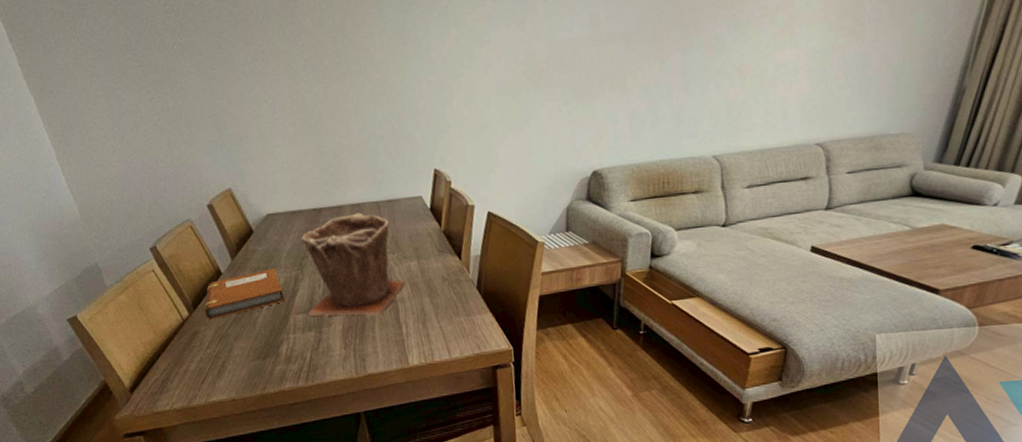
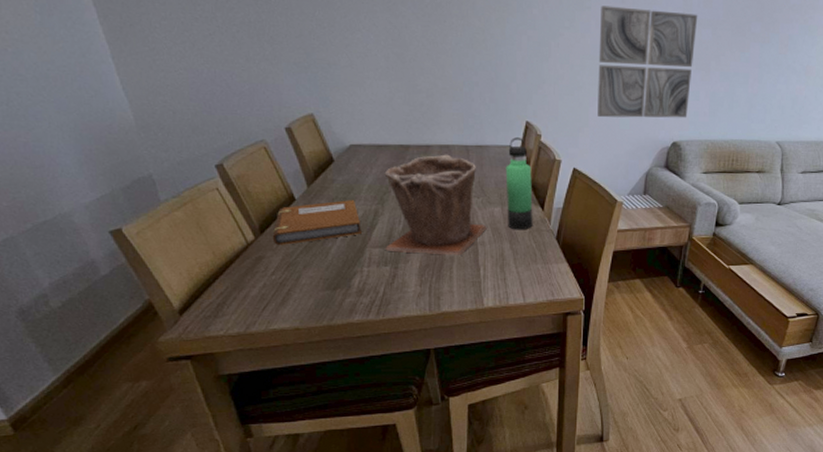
thermos bottle: none [418,187,451,283] -> present [505,137,533,230]
wall art: none [500,29,608,154] -> present [598,5,698,118]

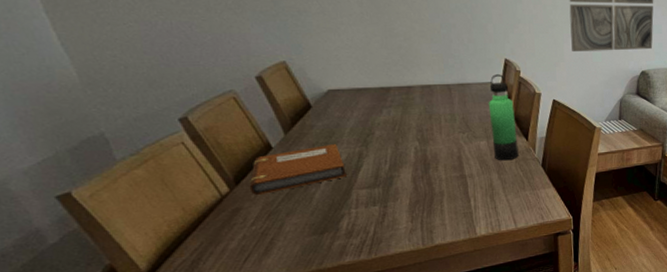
plant pot: present [384,154,487,255] -> none [366,94,474,192]

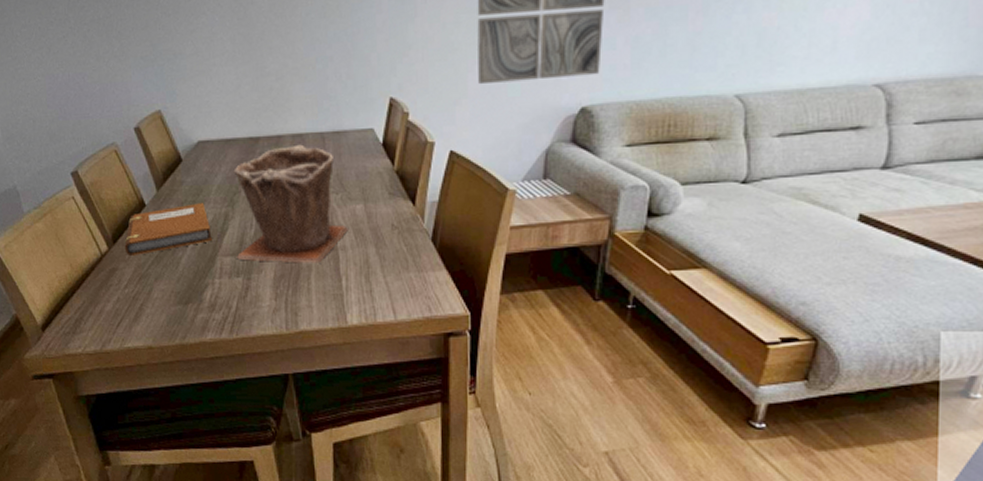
plant pot: none [366,94,474,192] -> present [233,144,348,264]
thermos bottle: present [488,74,519,161] -> none [367,118,402,231]

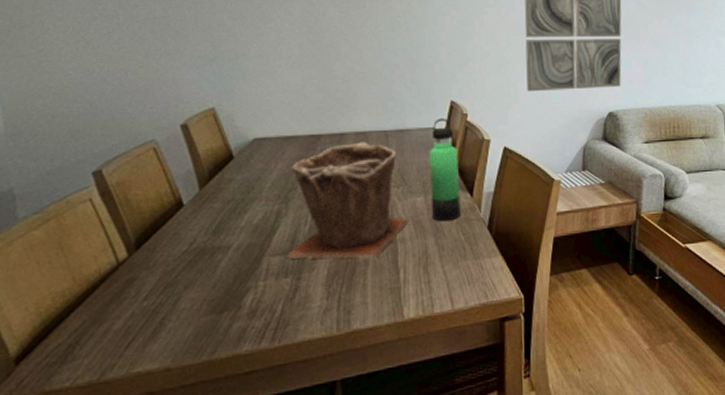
notebook: present [124,203,212,255] -> none [149,201,260,262]
thermos bottle: none [367,118,402,231] -> present [429,118,461,222]

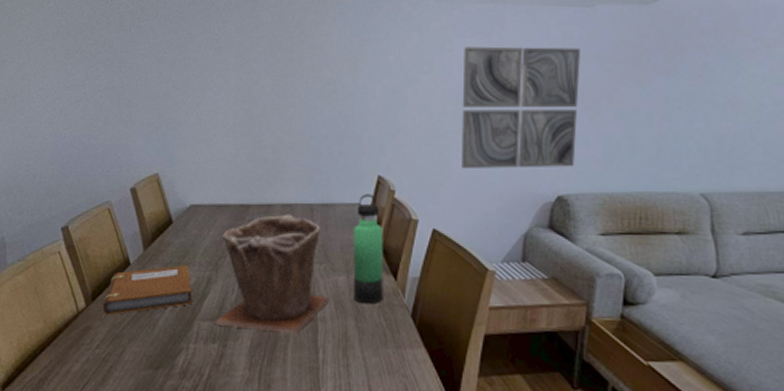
notebook: none [149,201,260,262] -> present [102,265,192,315]

